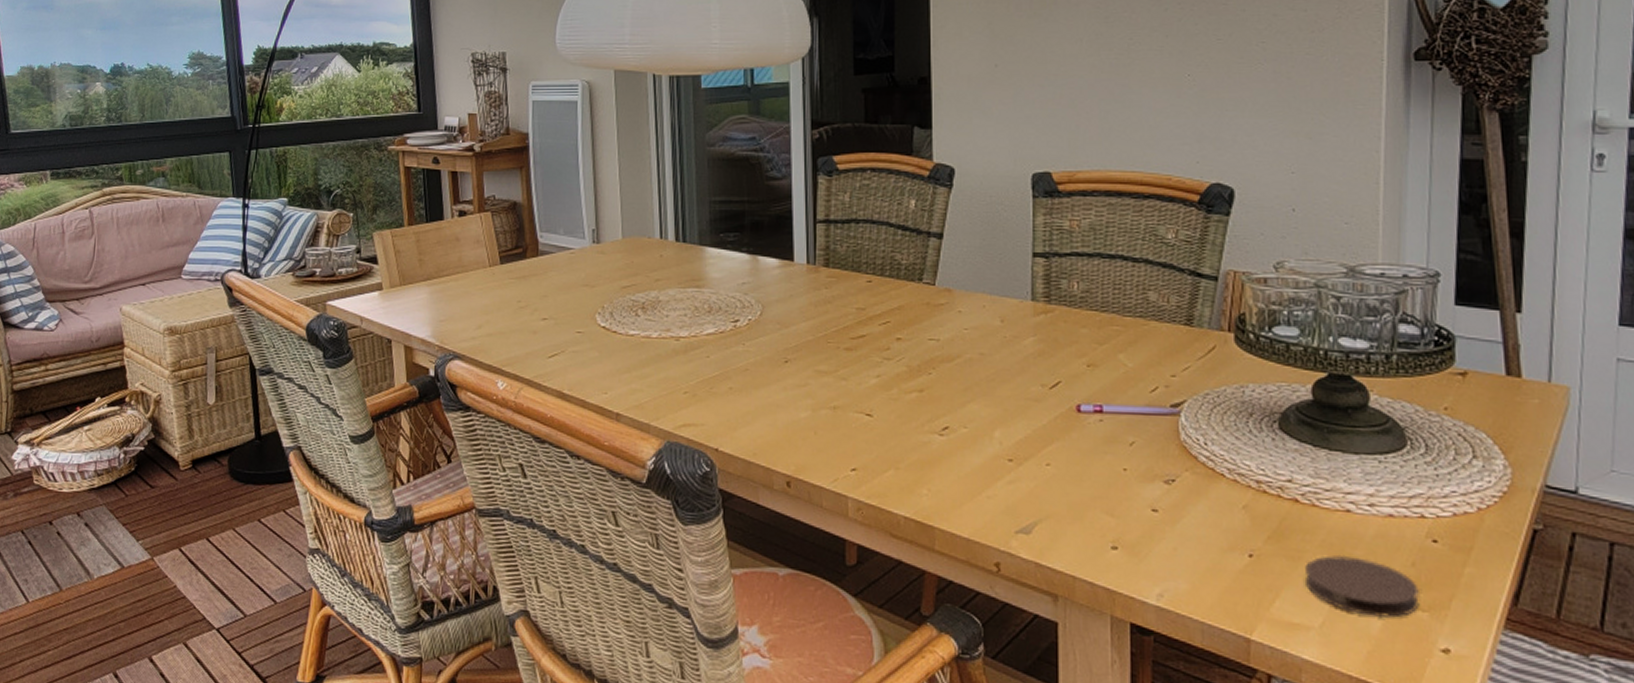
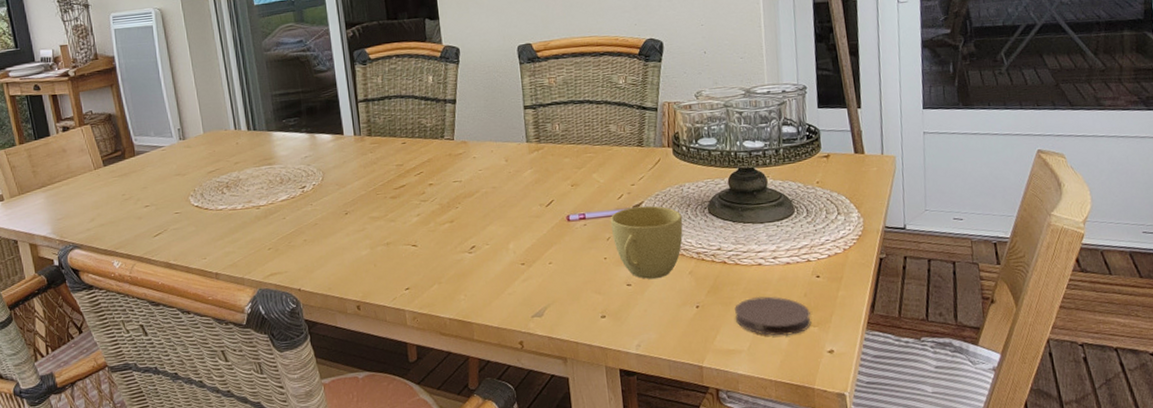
cup: none [1136,406,1240,508] -> present [610,205,683,279]

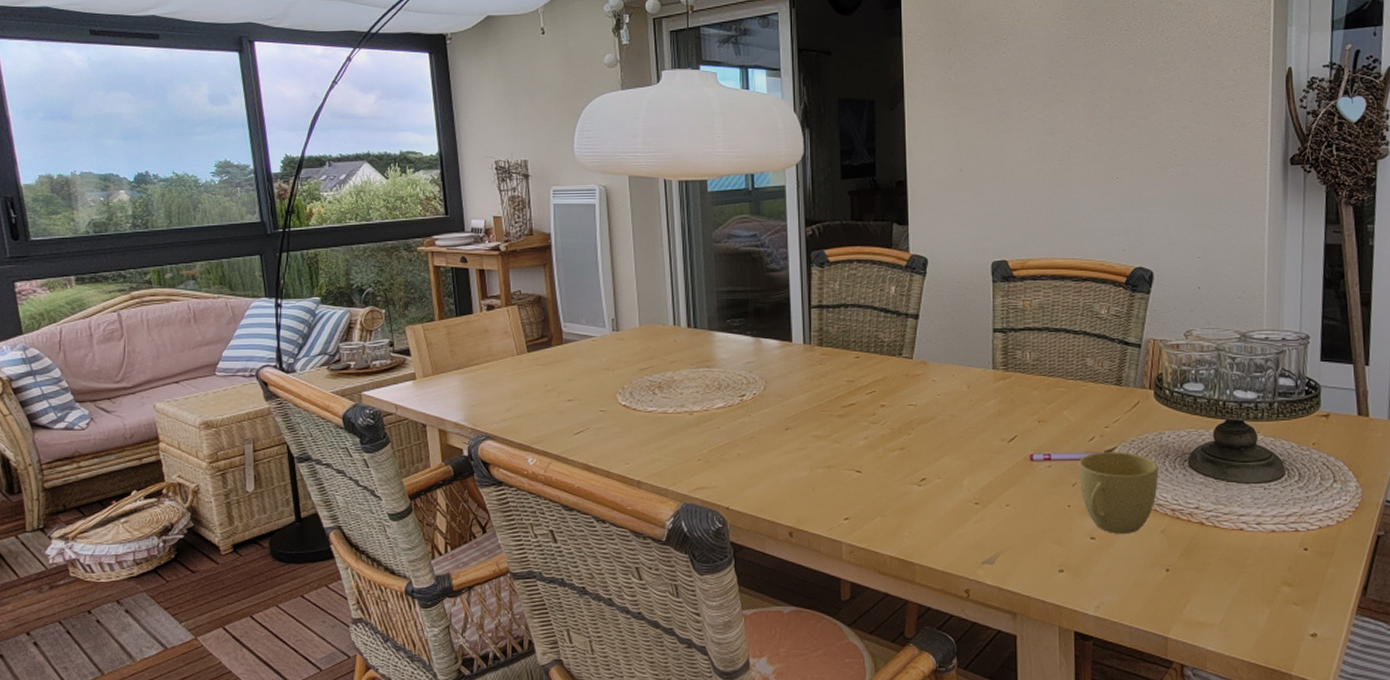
coaster: present [735,296,812,337] -> none [1209,566,1294,613]

